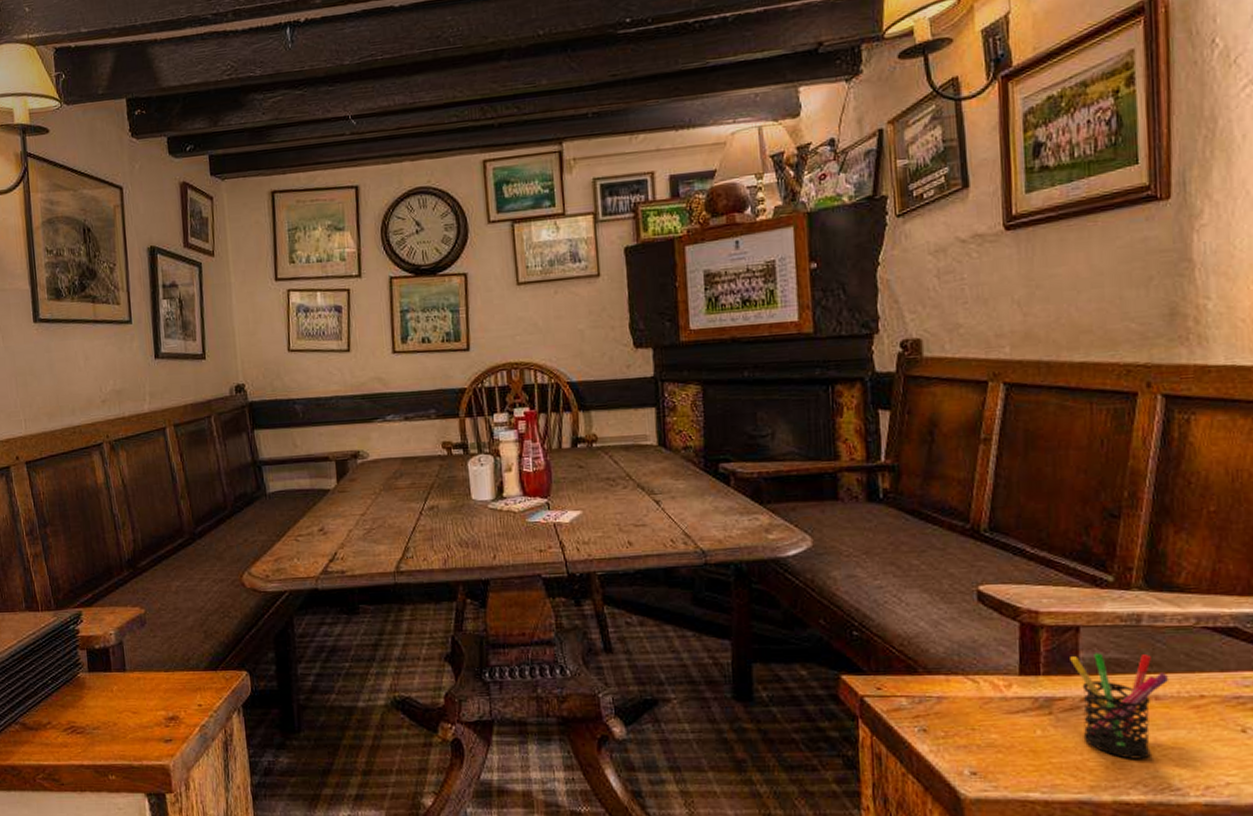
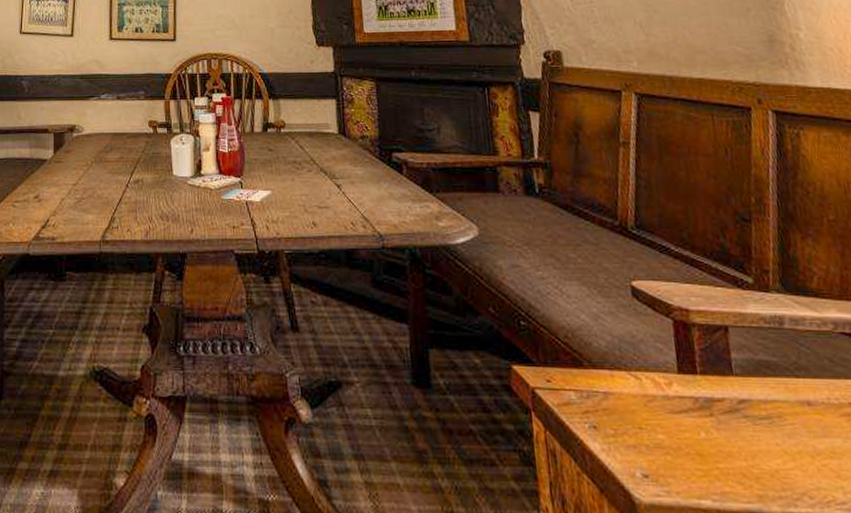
pen holder: present [1070,653,1170,759] -> none [723,354,818,468]

